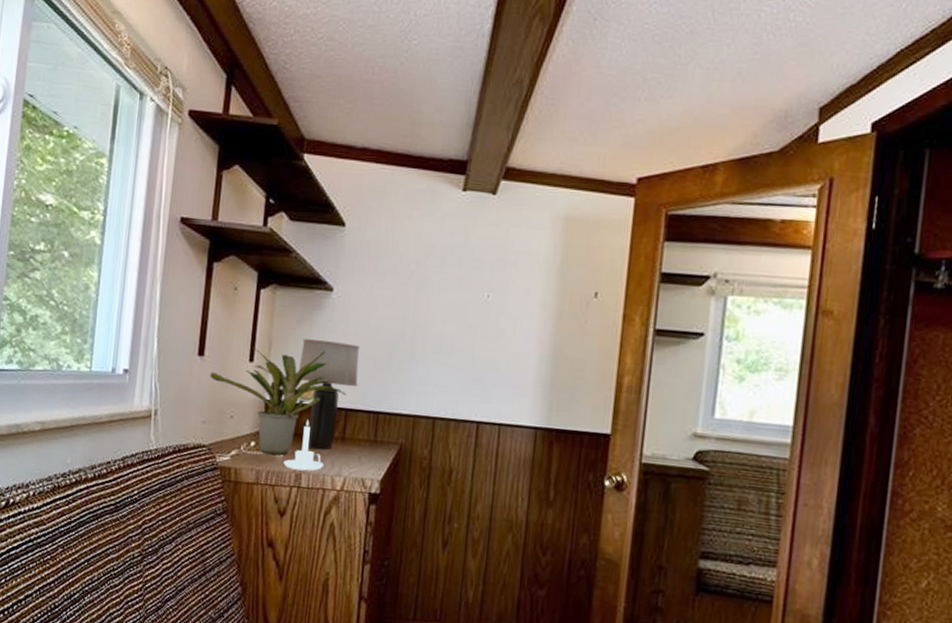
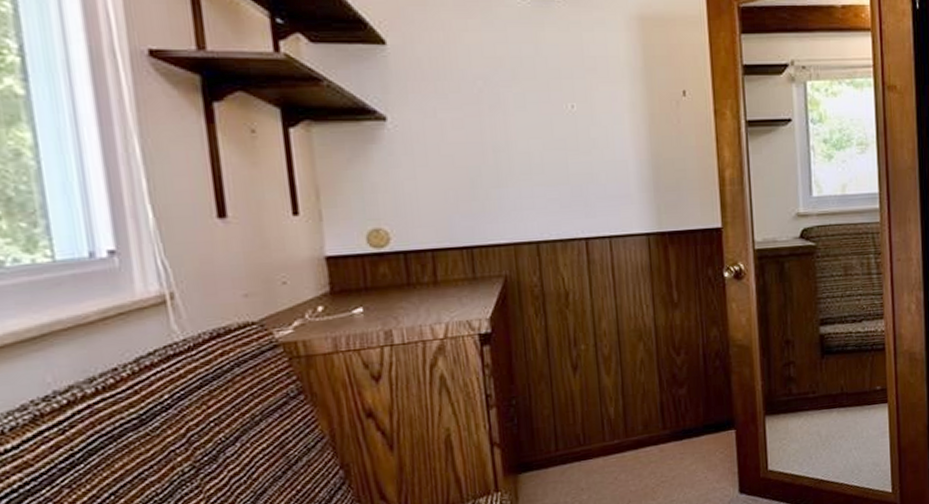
potted plant: present [210,347,347,455] -> none [241,189,429,316]
candle holder: present [283,419,324,471] -> none [366,268,417,328]
table lamp: present [298,339,361,450] -> none [359,177,441,301]

